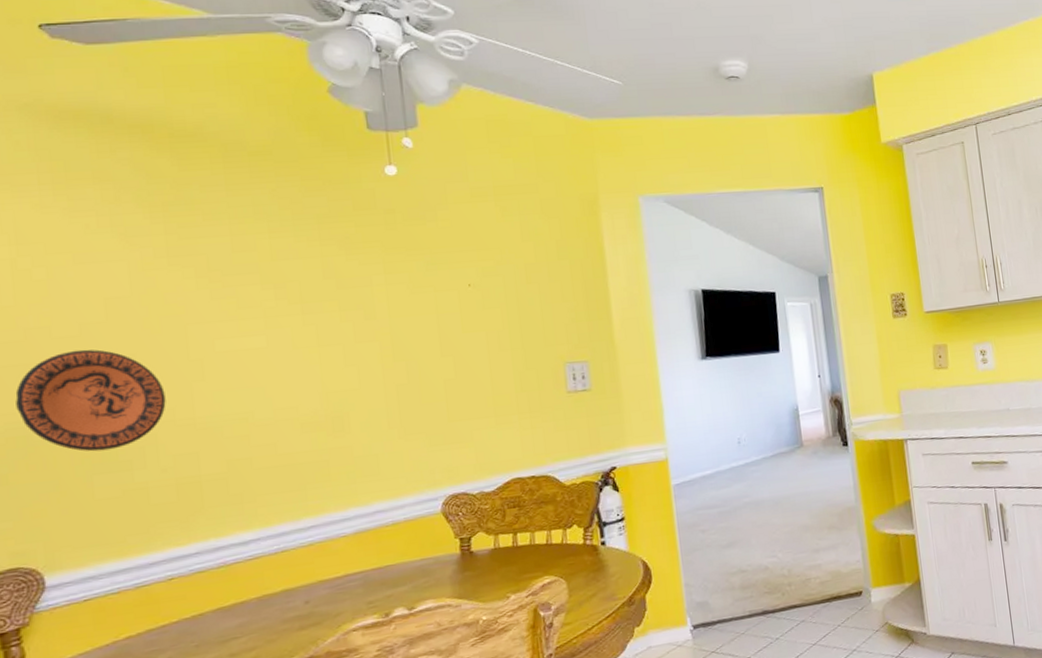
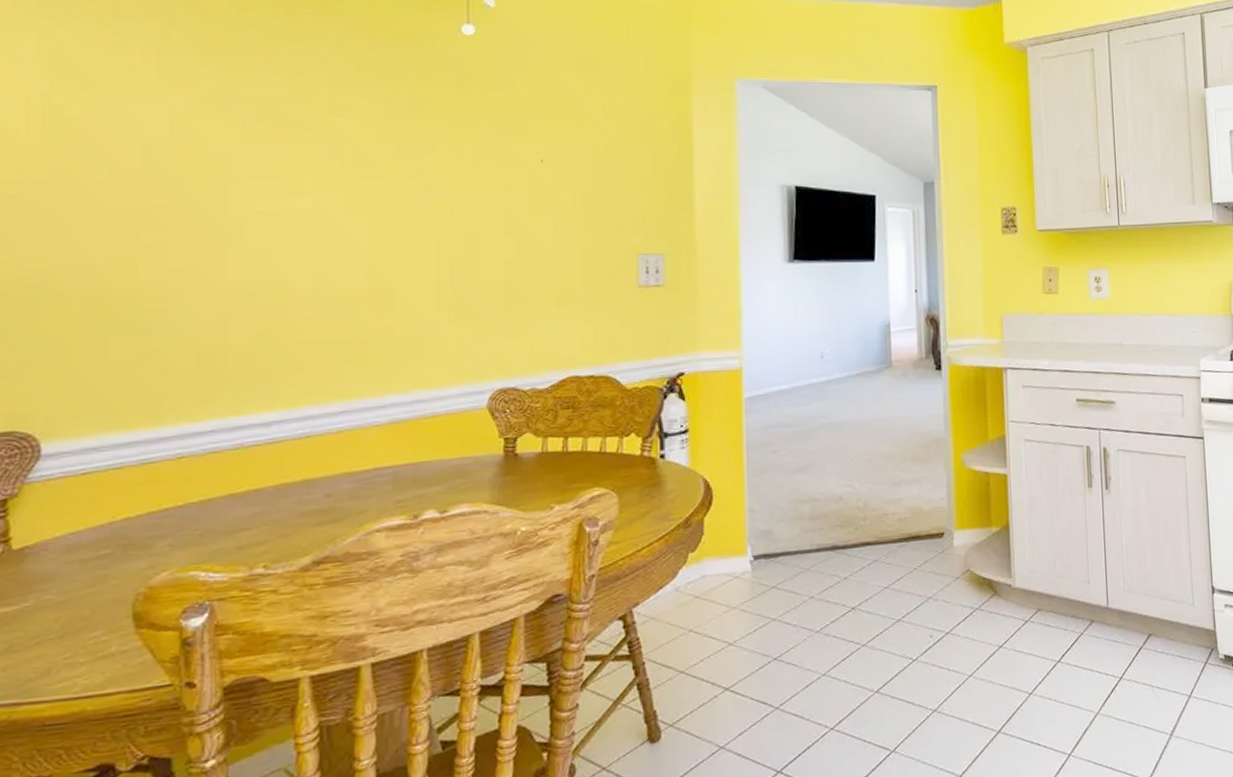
decorative plate: present [15,349,166,452] -> none [31,197,196,310]

